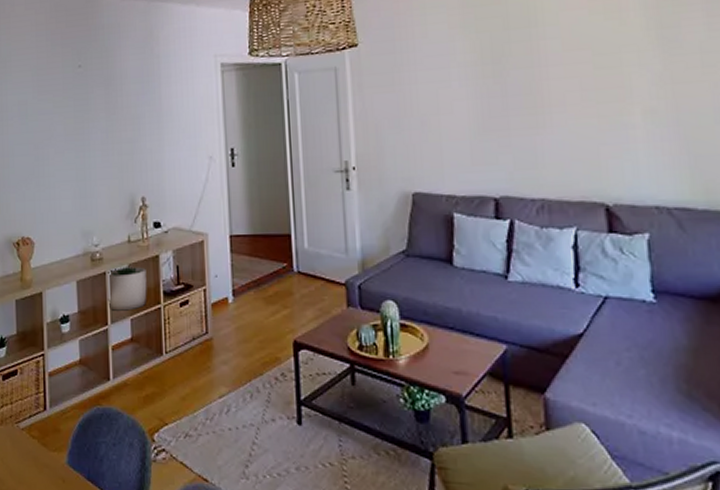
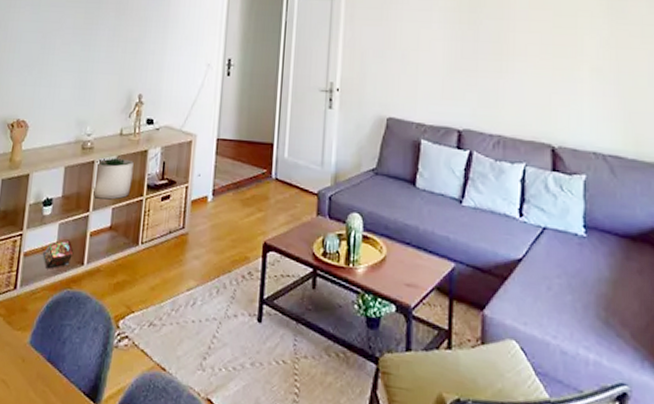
decorative box: none [67,356,98,387] -> present [42,240,74,269]

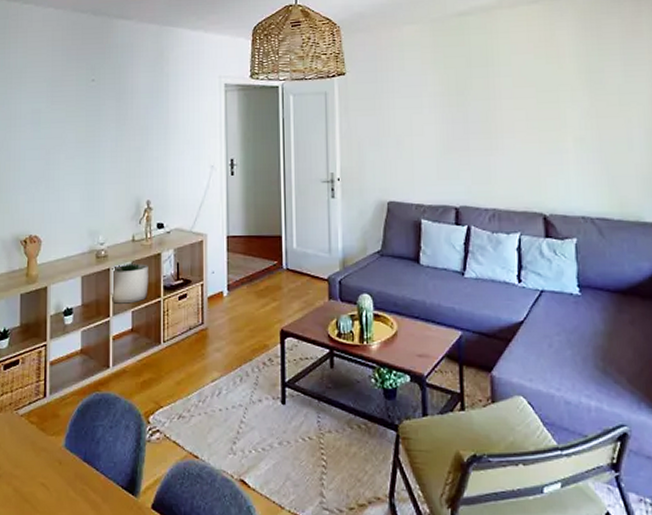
decorative box: present [42,240,74,269] -> none [68,346,99,375]

